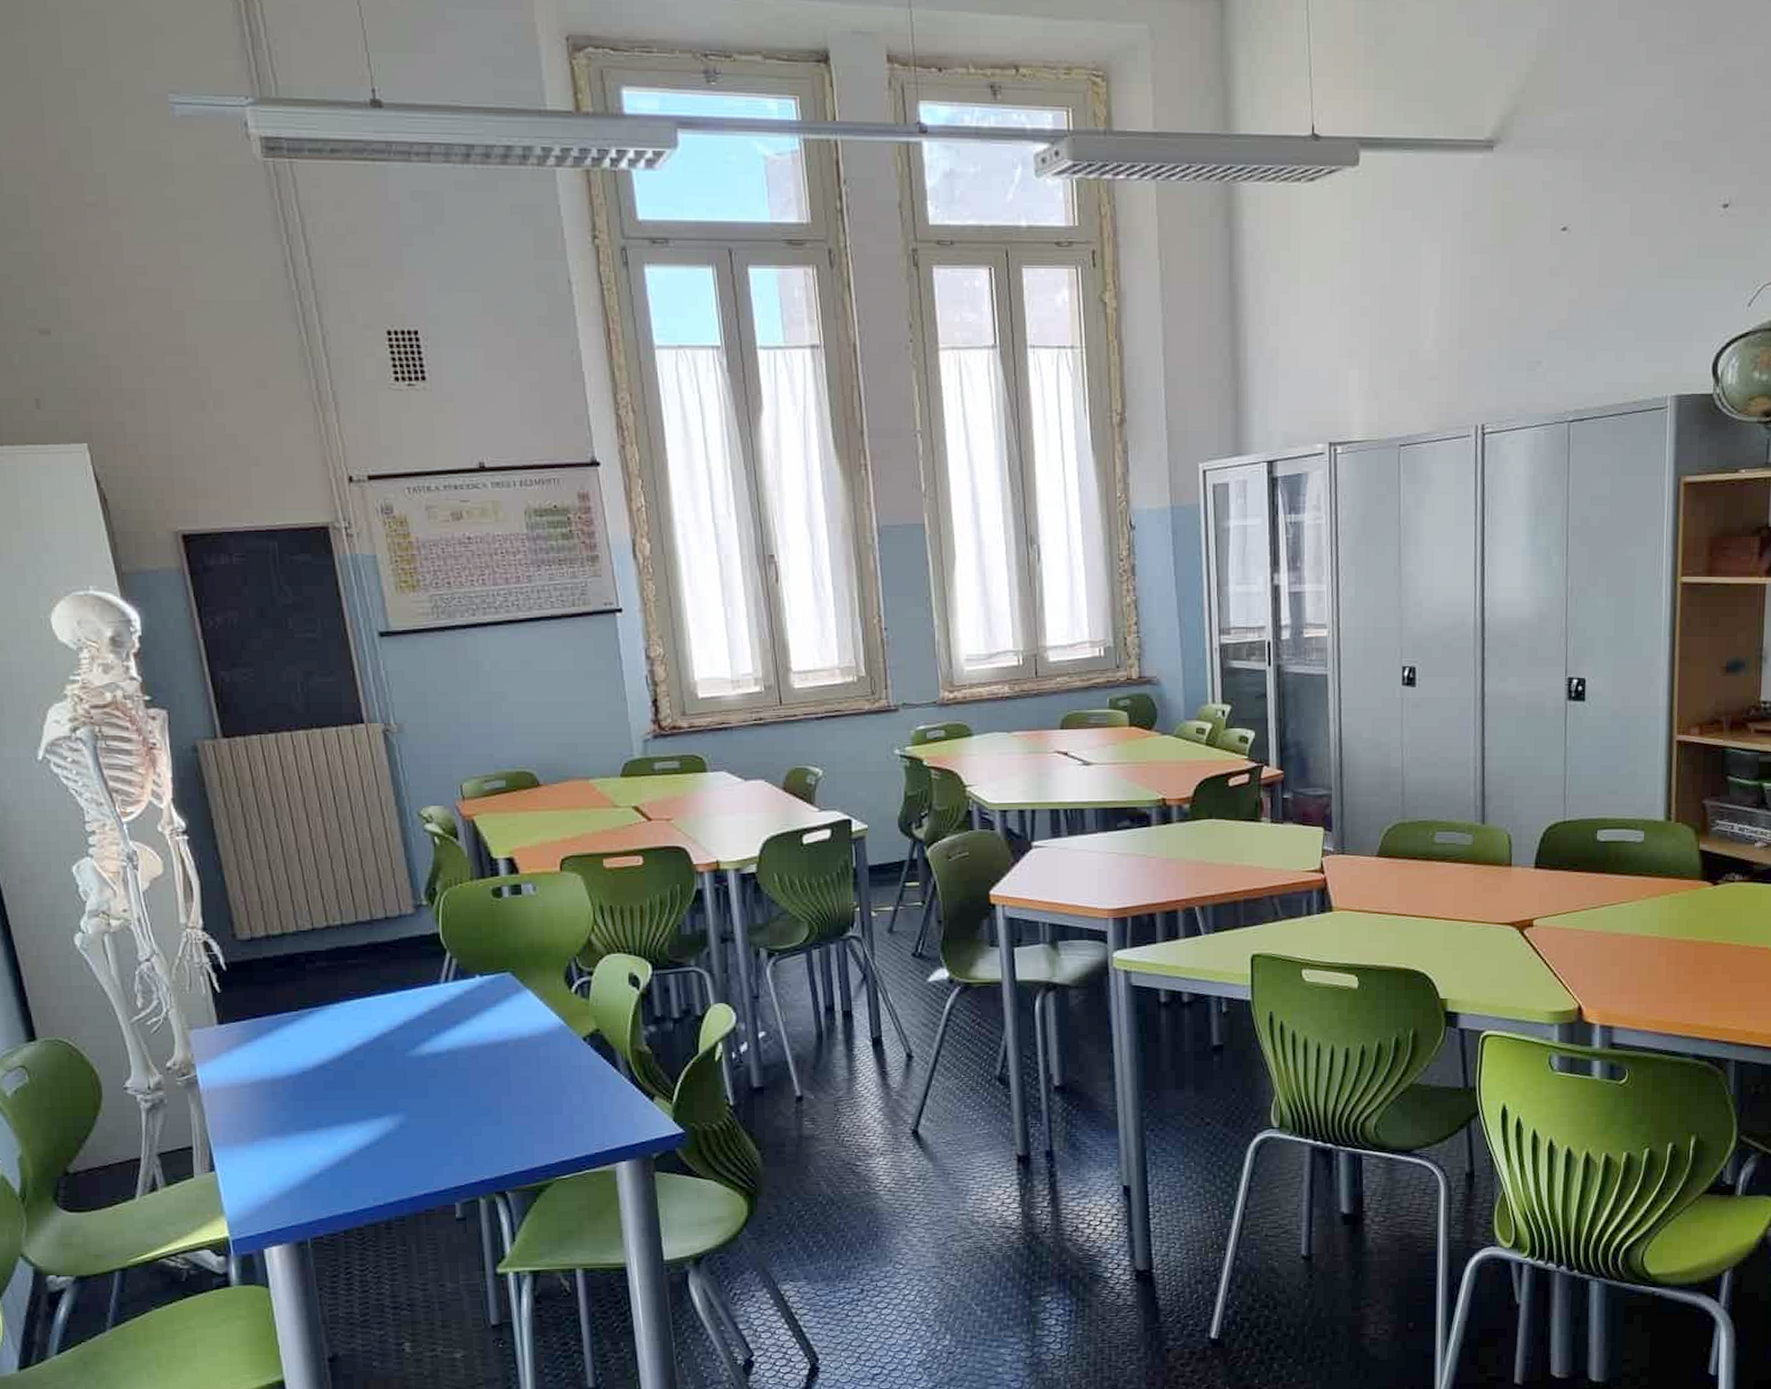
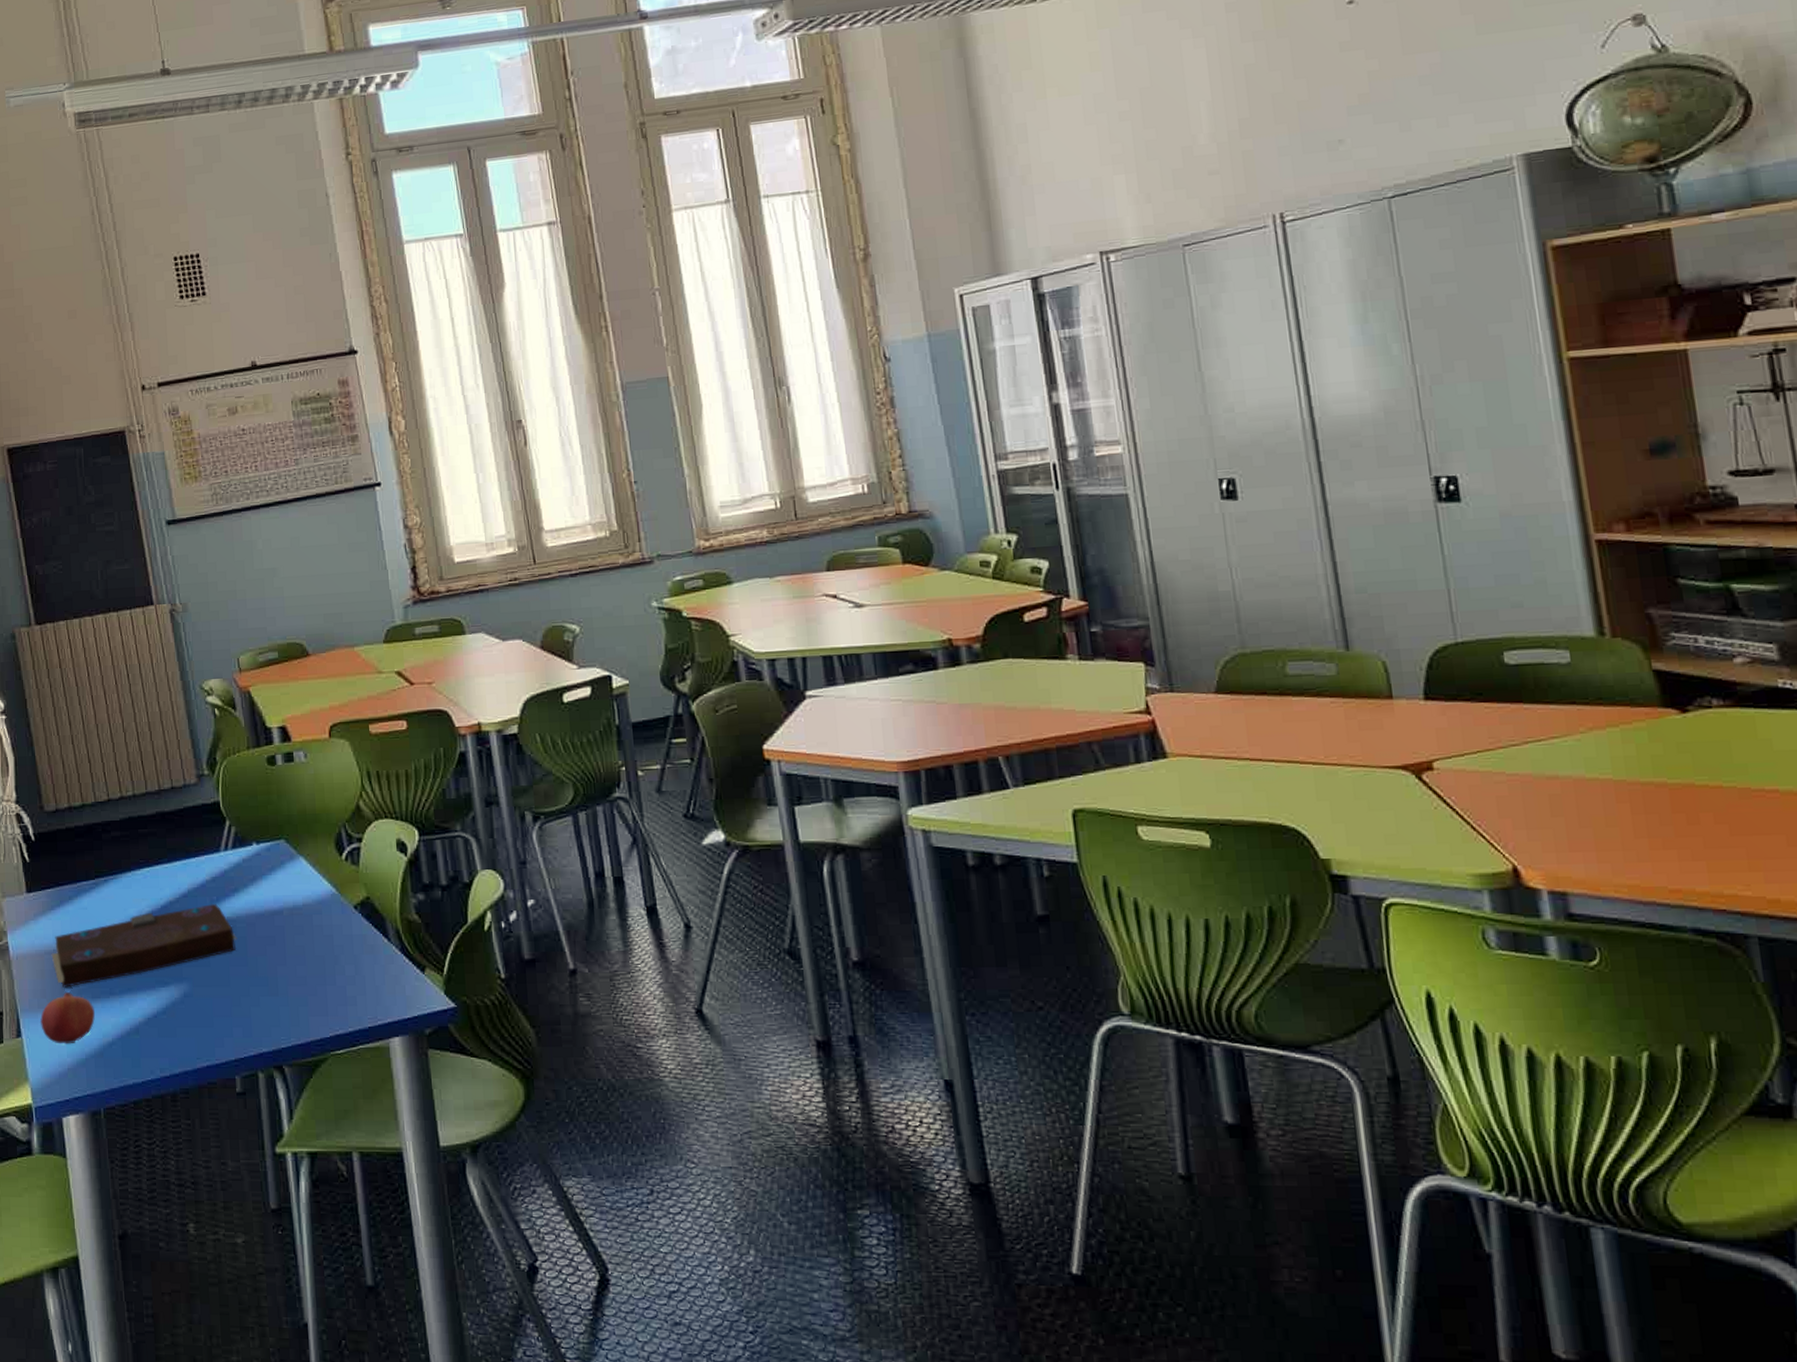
pomegranate: none [236,1125,300,1177] -> present [39,992,95,1044]
book: none [248,1035,458,1121] -> present [51,903,237,988]

